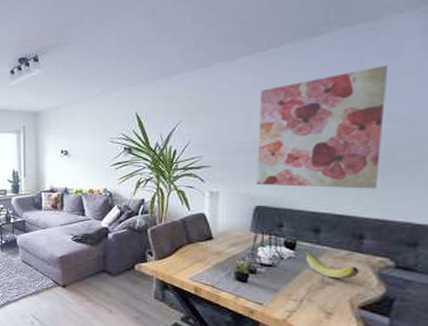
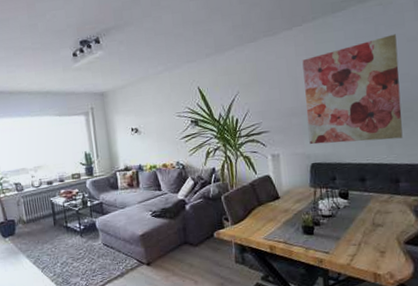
fruit: present [304,249,360,279] -> none [355,197,401,220]

